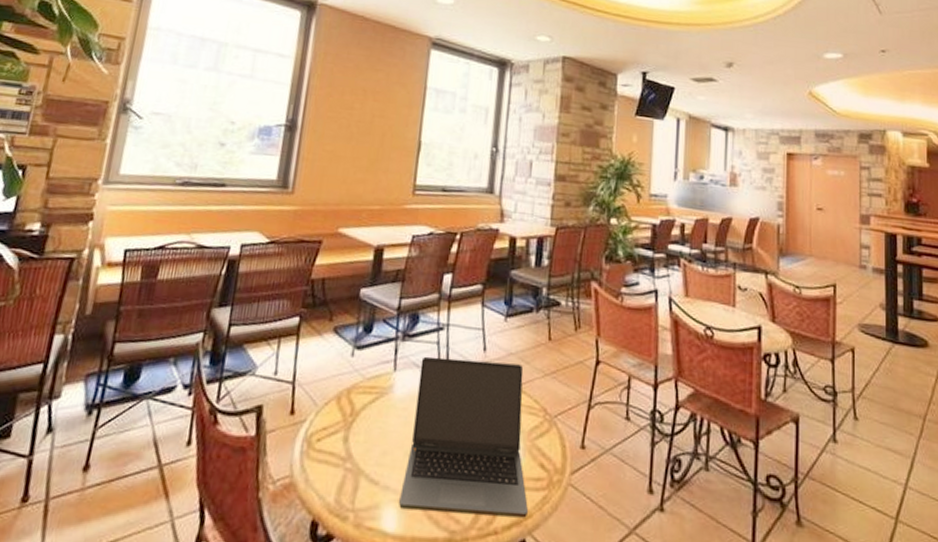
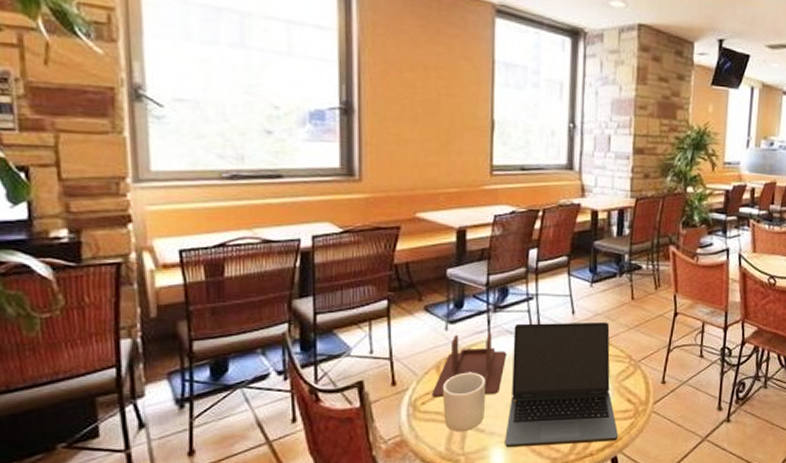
napkin holder: none [328,363,411,438] -> present [432,333,506,397]
mug: none [337,407,387,482] -> present [442,372,486,432]

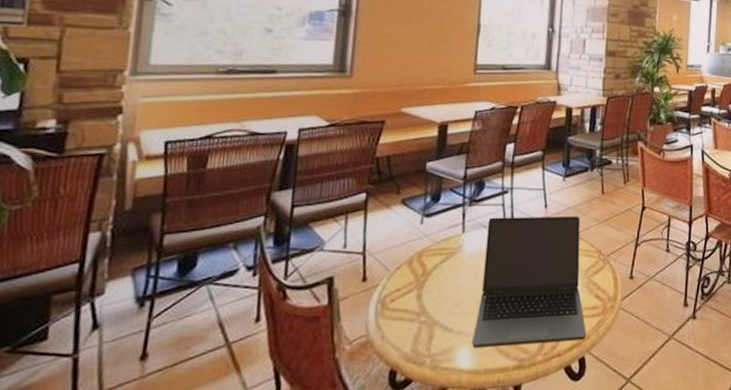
napkin holder: present [432,333,506,397] -> none [402,227,479,294]
mug: present [442,372,486,432] -> none [412,267,458,332]

